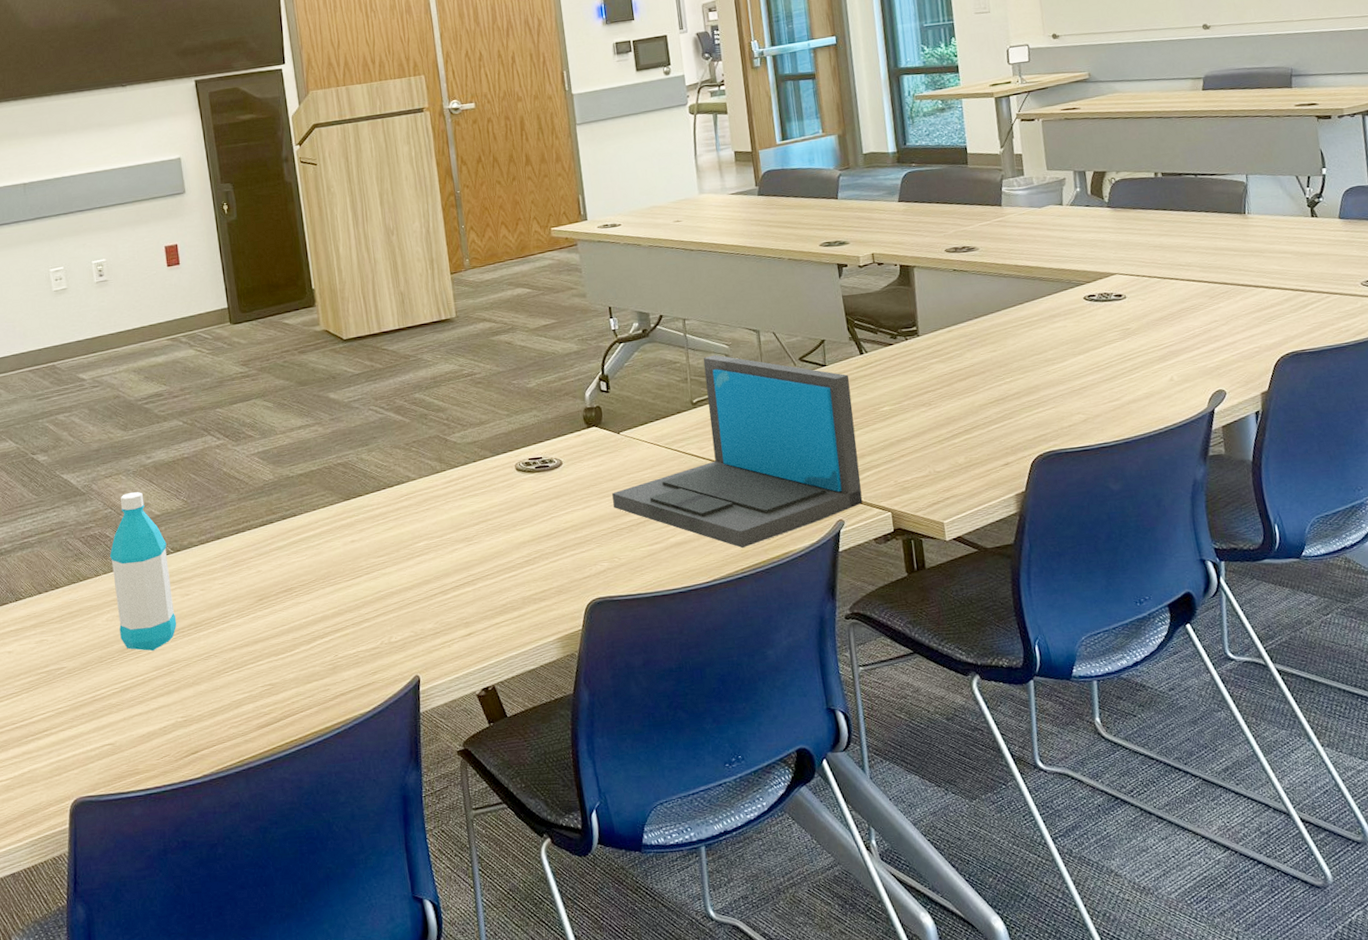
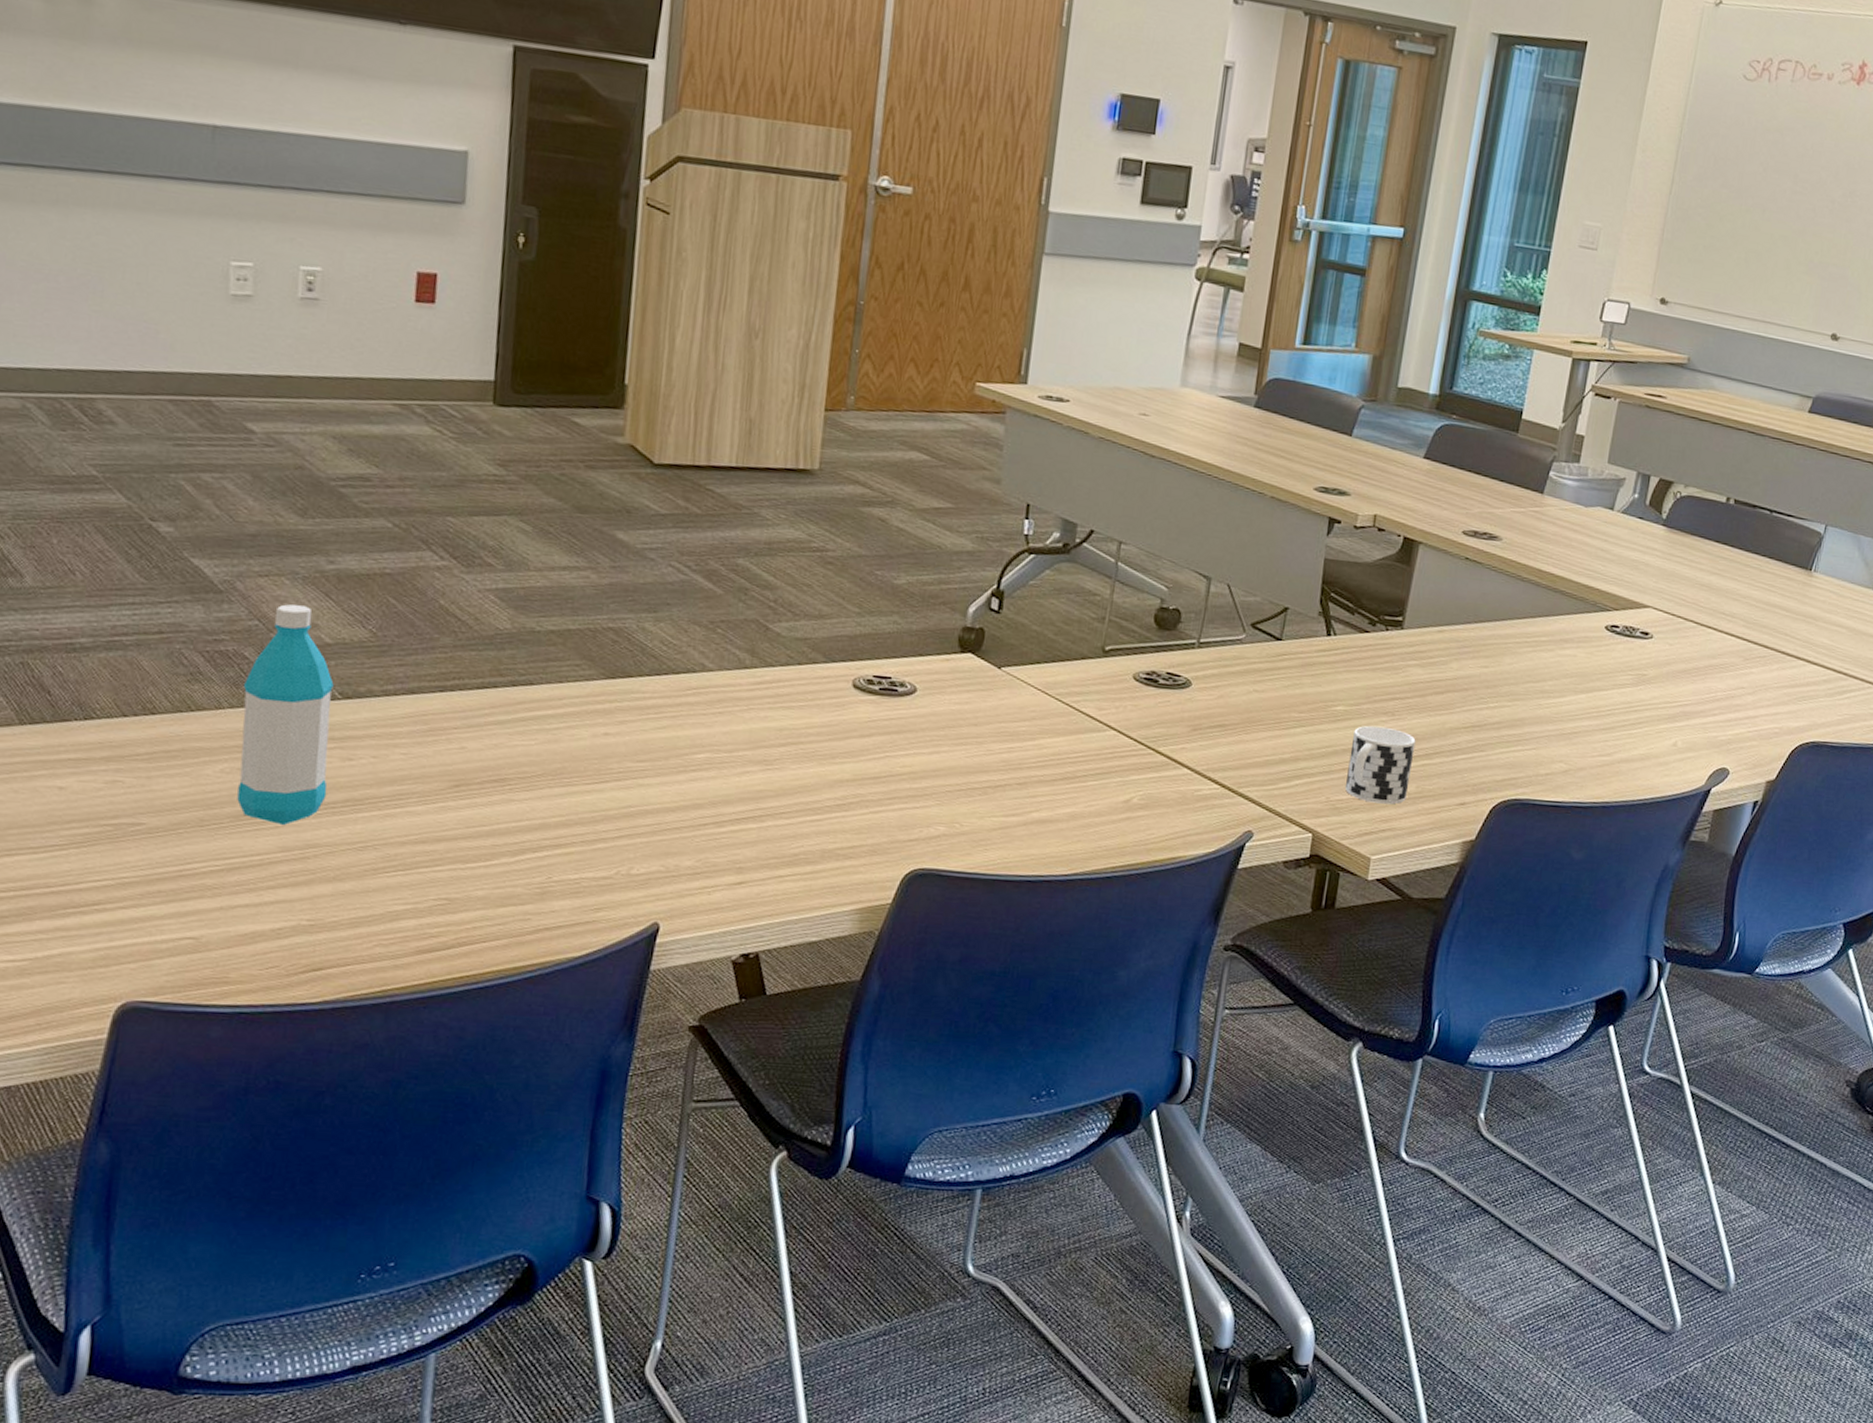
laptop: present [612,354,863,548] -> none [970,595,1306,842]
cup: none [902,415,959,478] -> present [1344,725,1416,805]

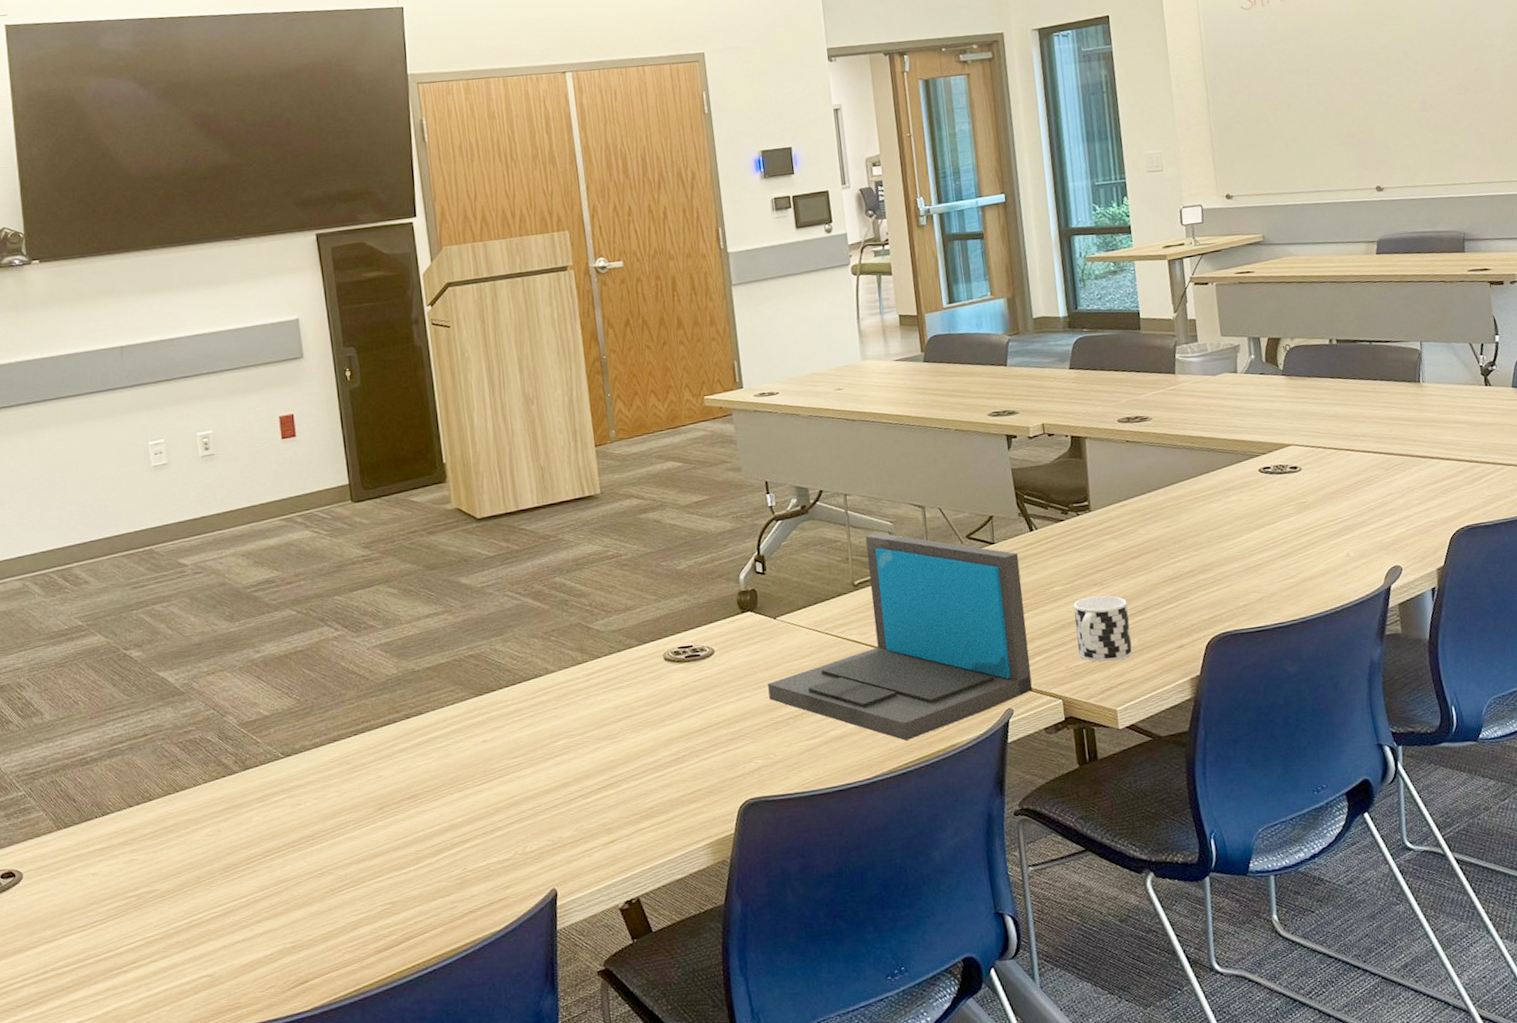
water bottle: present [237,604,334,825] -> none [210,690,286,869]
laptop: none [970,595,1306,842] -> present [768,532,1033,741]

